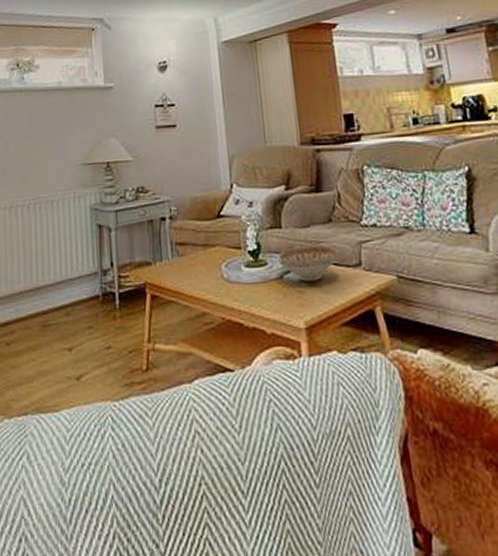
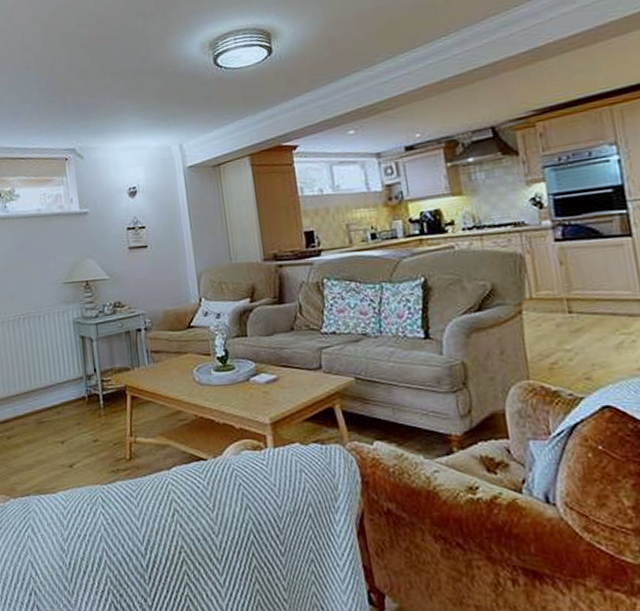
decorative bowl: present [278,245,339,281] -> none [244,351,301,383]

